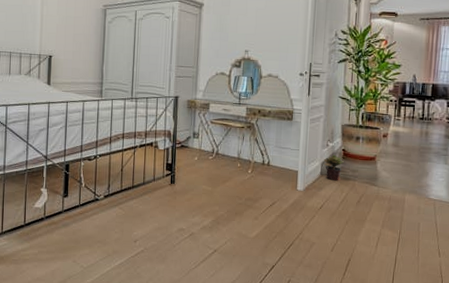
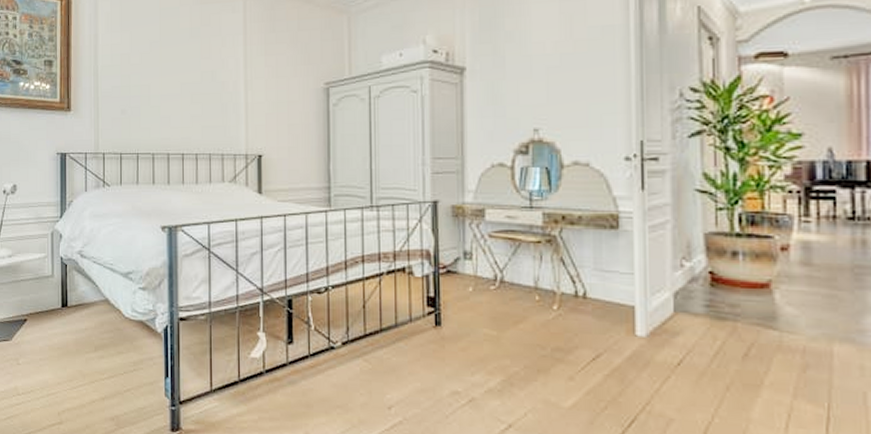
potted plant: present [323,154,344,181] -> none [677,280,713,322]

